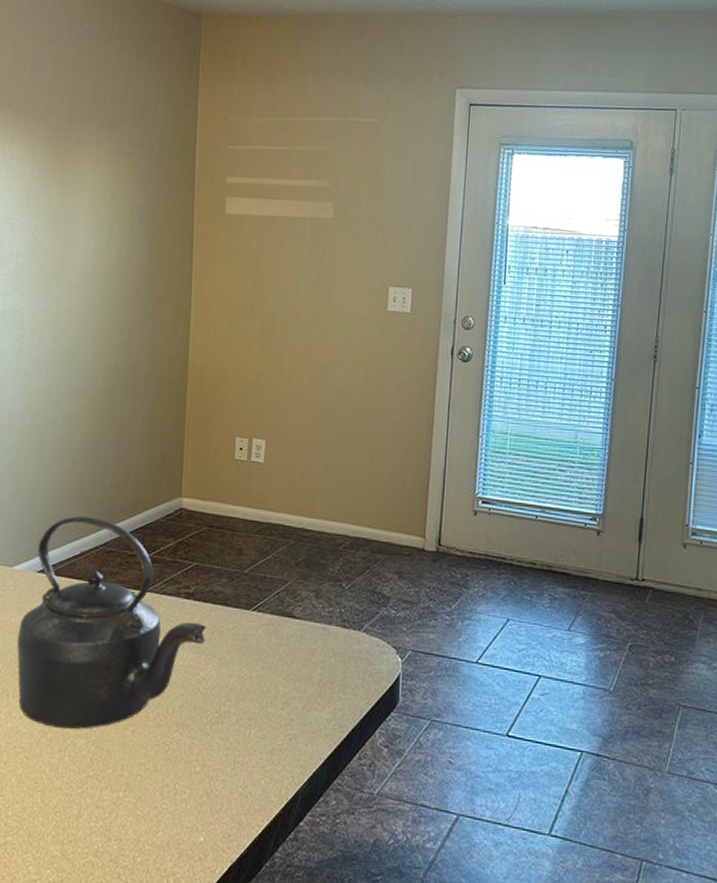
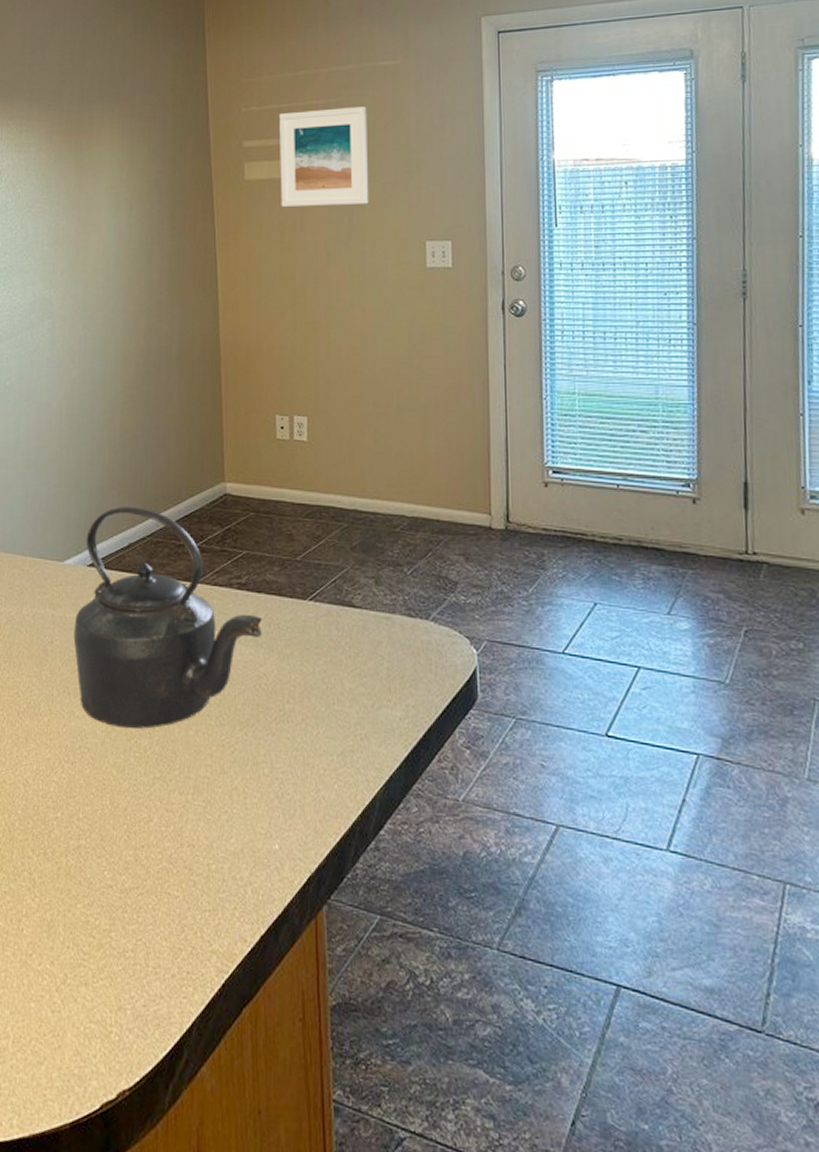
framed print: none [258,155,346,248] -> present [279,106,369,207]

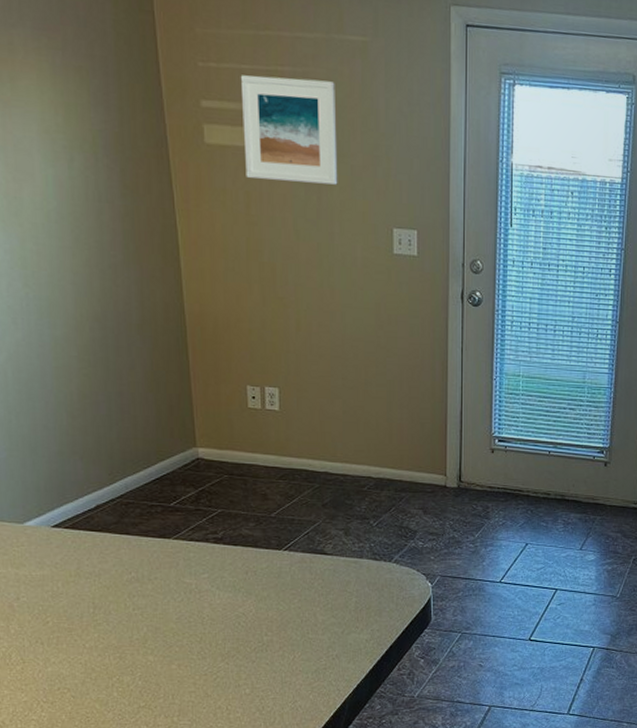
kettle: present [73,507,262,729] -> none [41,470,239,668]

